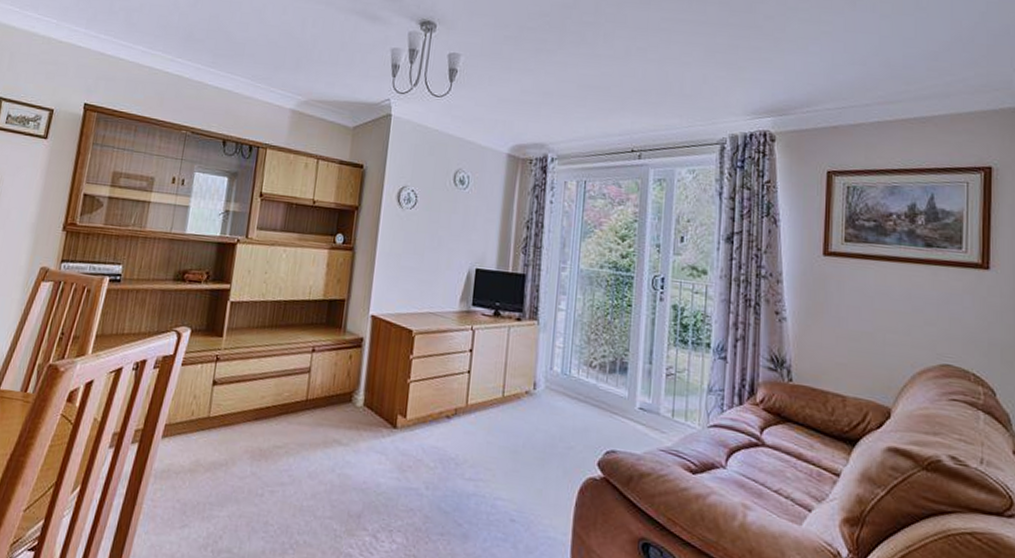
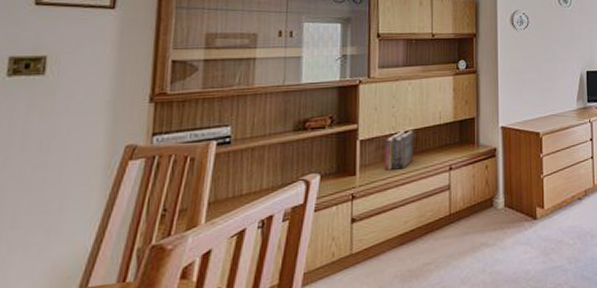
books: none [249,300,283,340] -> present [384,130,415,171]

